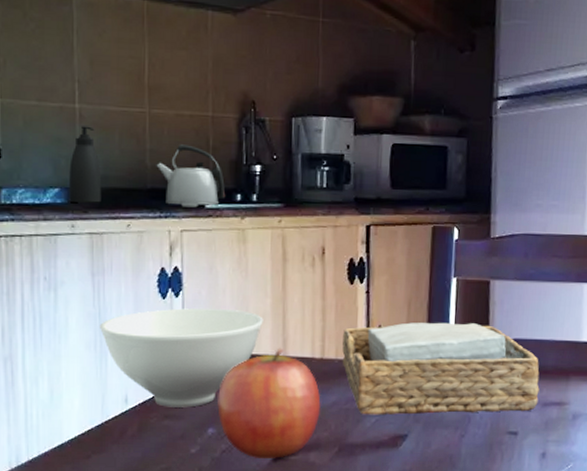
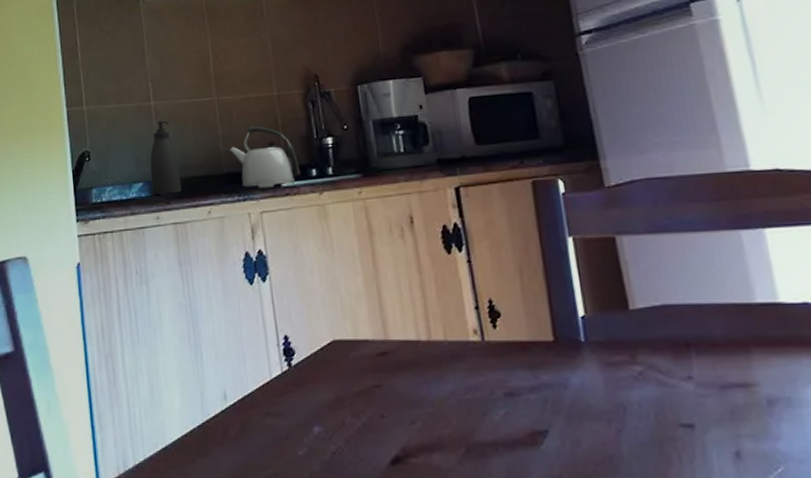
bowl: present [100,308,263,408] -> none [192,291,358,403]
fruit: present [217,348,321,458] -> none [319,331,437,461]
napkin holder: present [342,322,540,415] -> none [448,289,714,407]

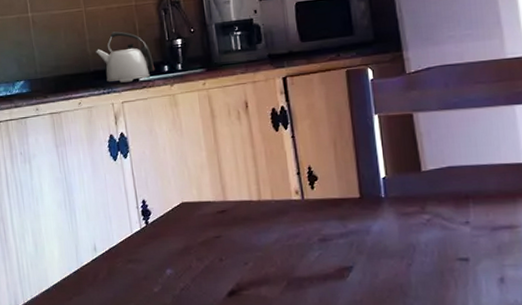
soap dispenser: present [150,120,182,196] -> none [29,29,57,91]

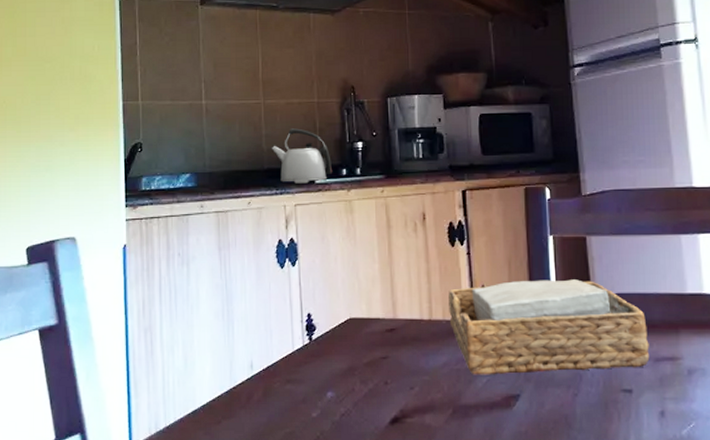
napkin holder: none [275,155,486,250] -> present [448,279,650,375]

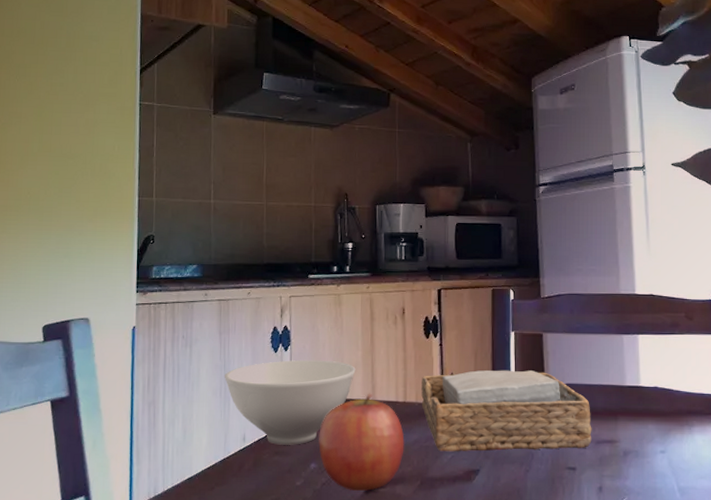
bowl: none [227,275,373,372] -> present [225,359,356,445]
kettle: present [271,128,333,184] -> none [271,228,325,278]
fruit: none [335,311,433,421] -> present [318,393,405,491]

